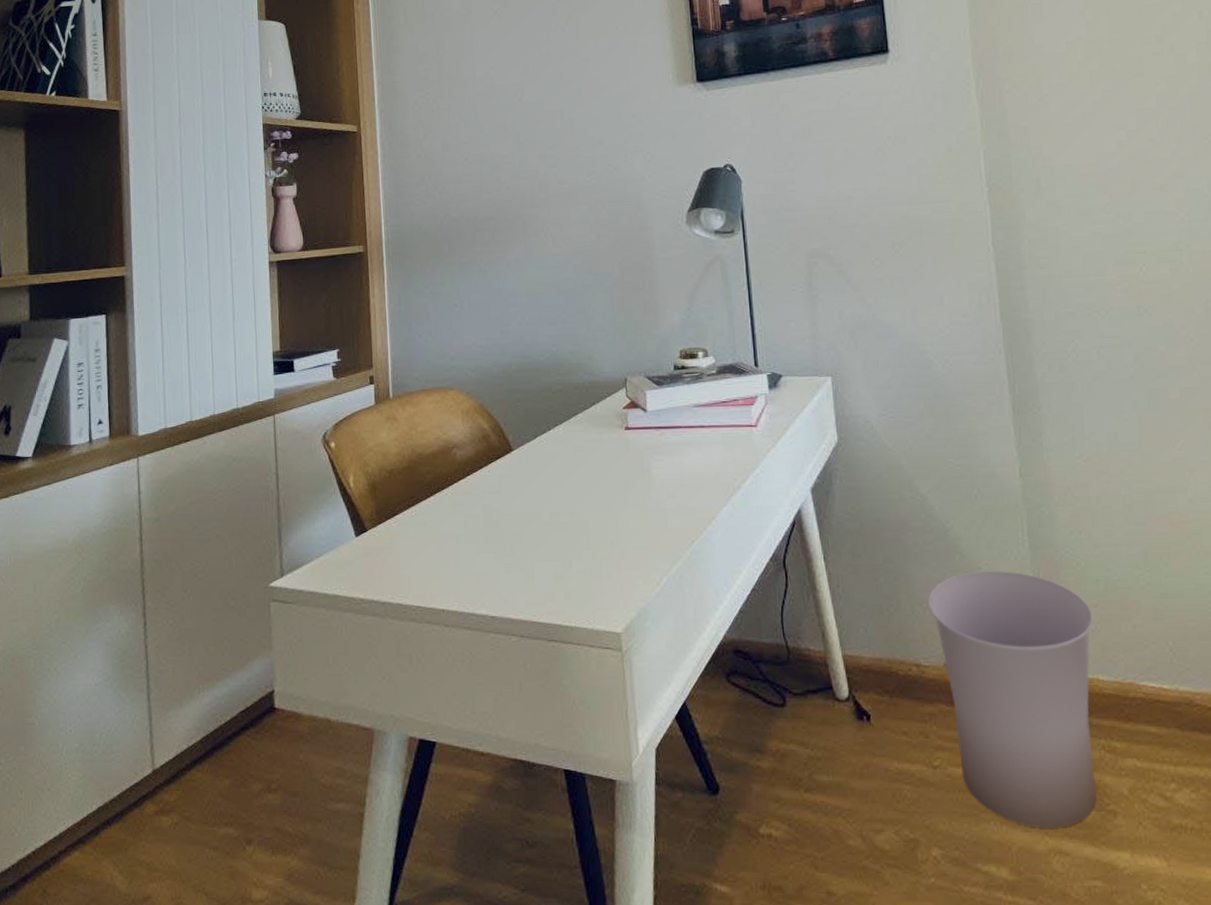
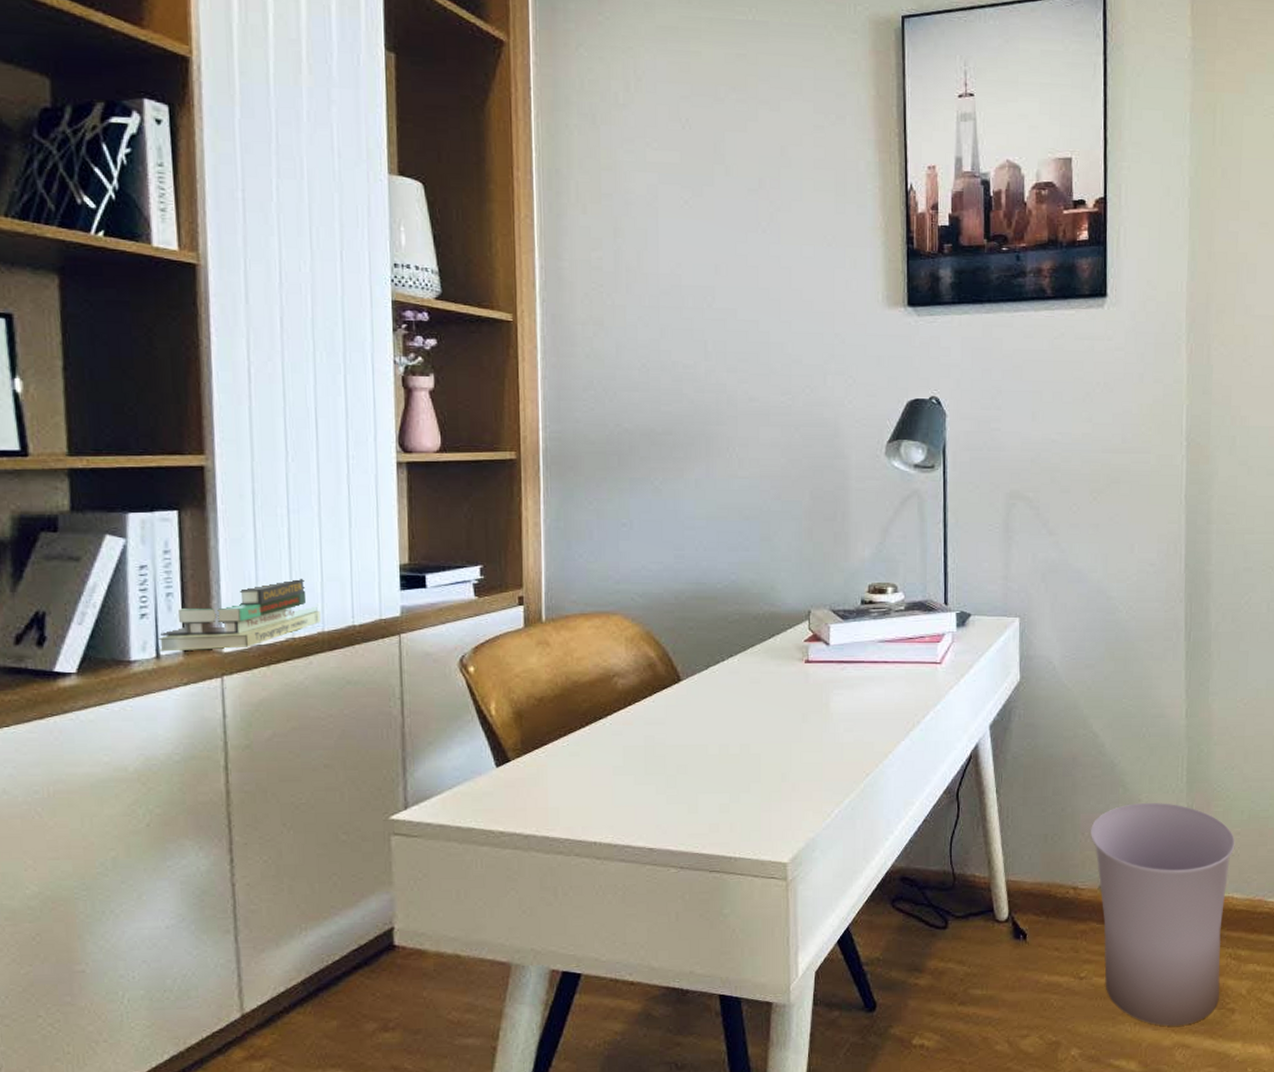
books: none [91,369,212,437] -> present [158,579,321,652]

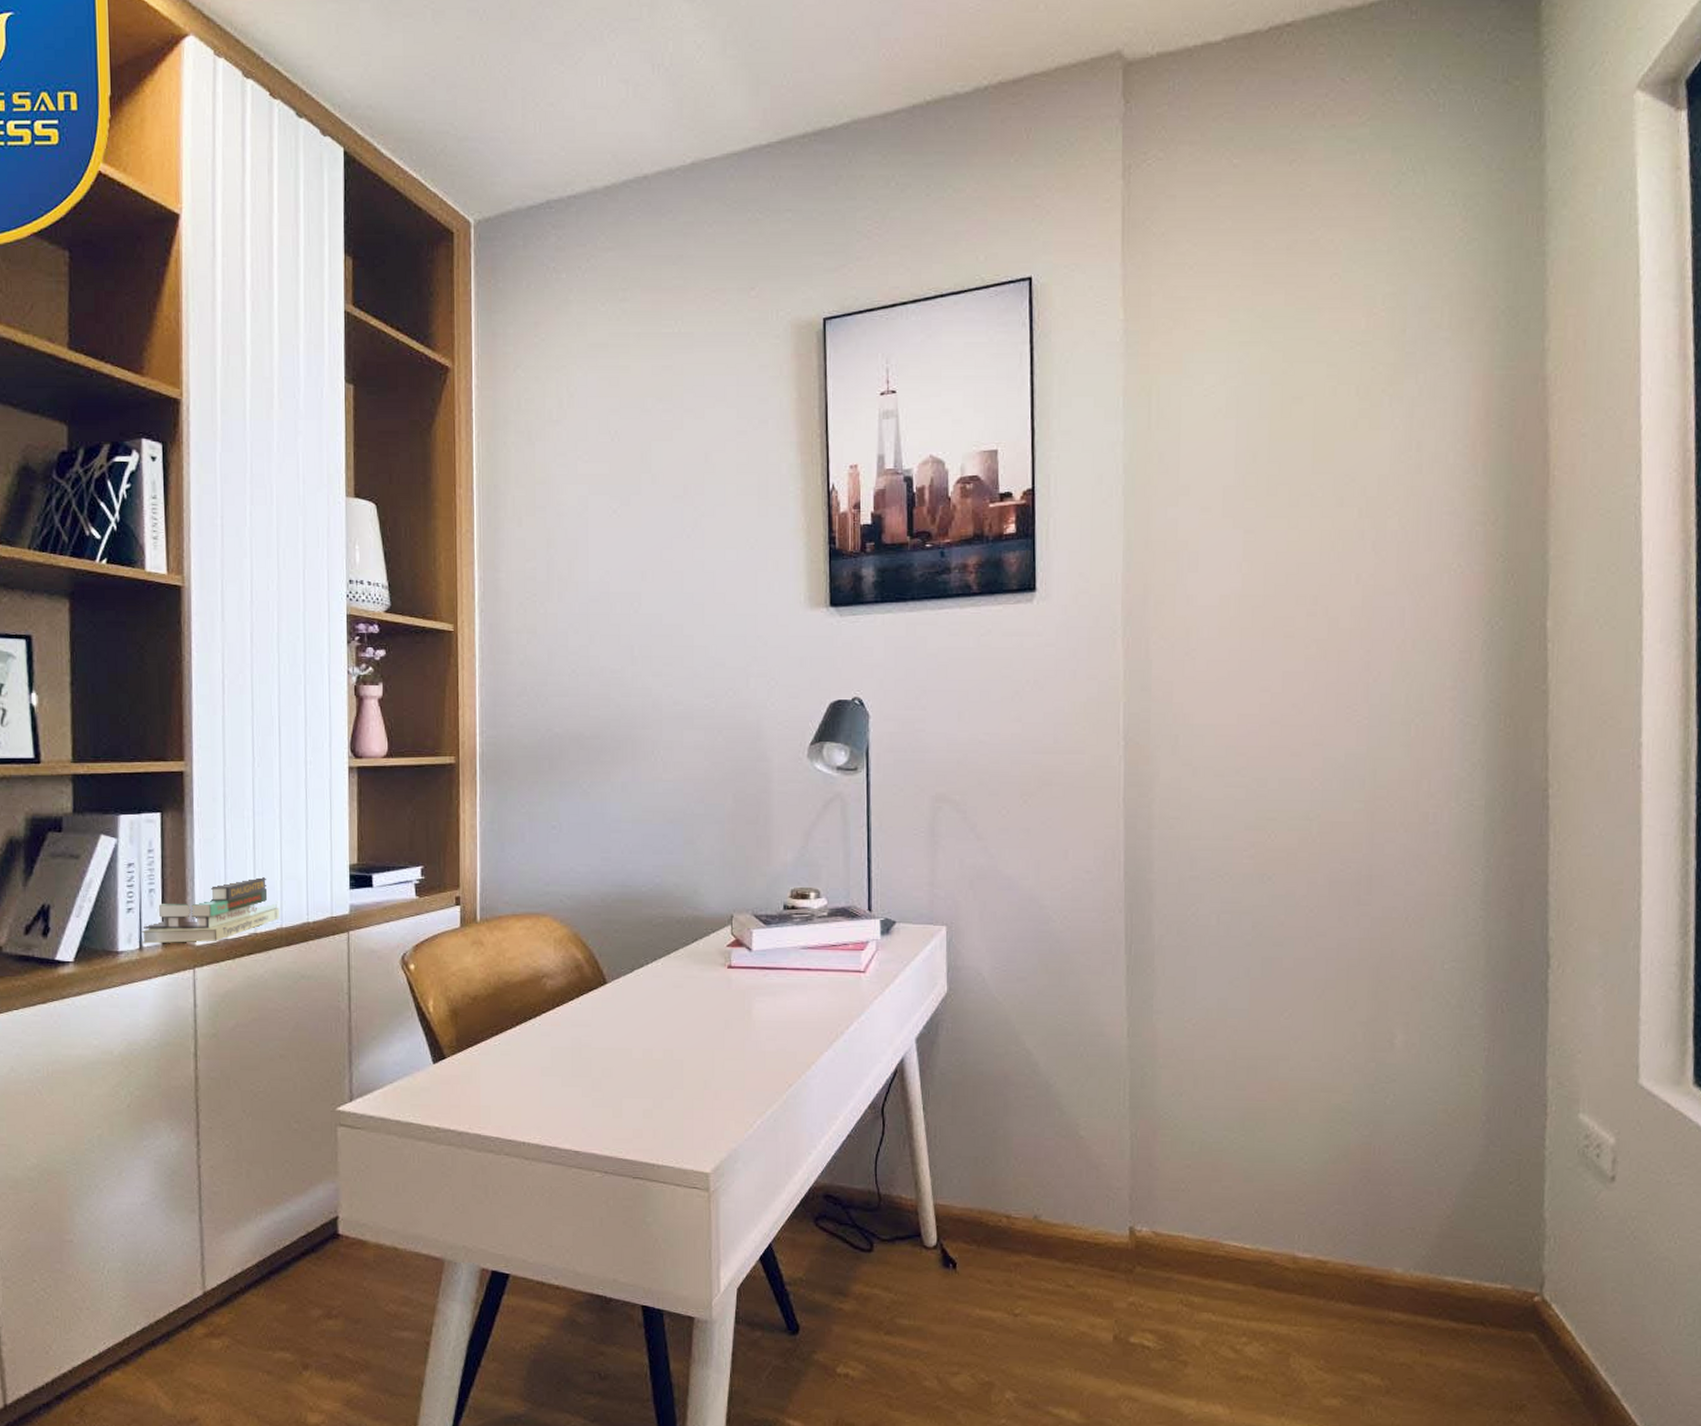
waste bin: present [1091,802,1235,1026] -> none [1024,1127,1185,1376]

